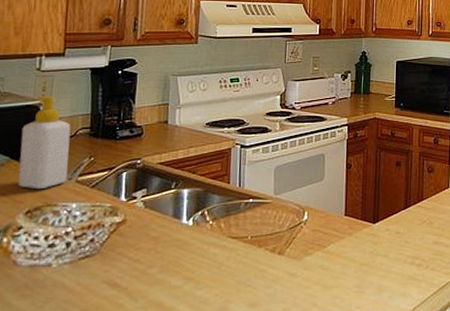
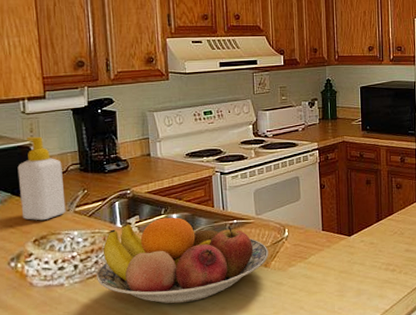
fruit bowl: none [89,192,284,294] -> present [96,217,269,304]

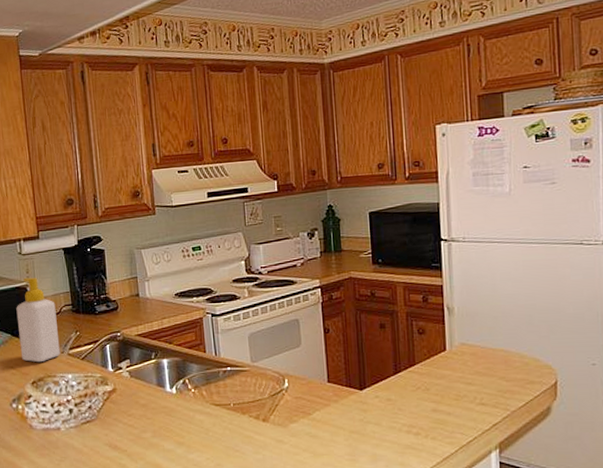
fruit bowl: present [96,217,269,304] -> none [90,362,267,456]

